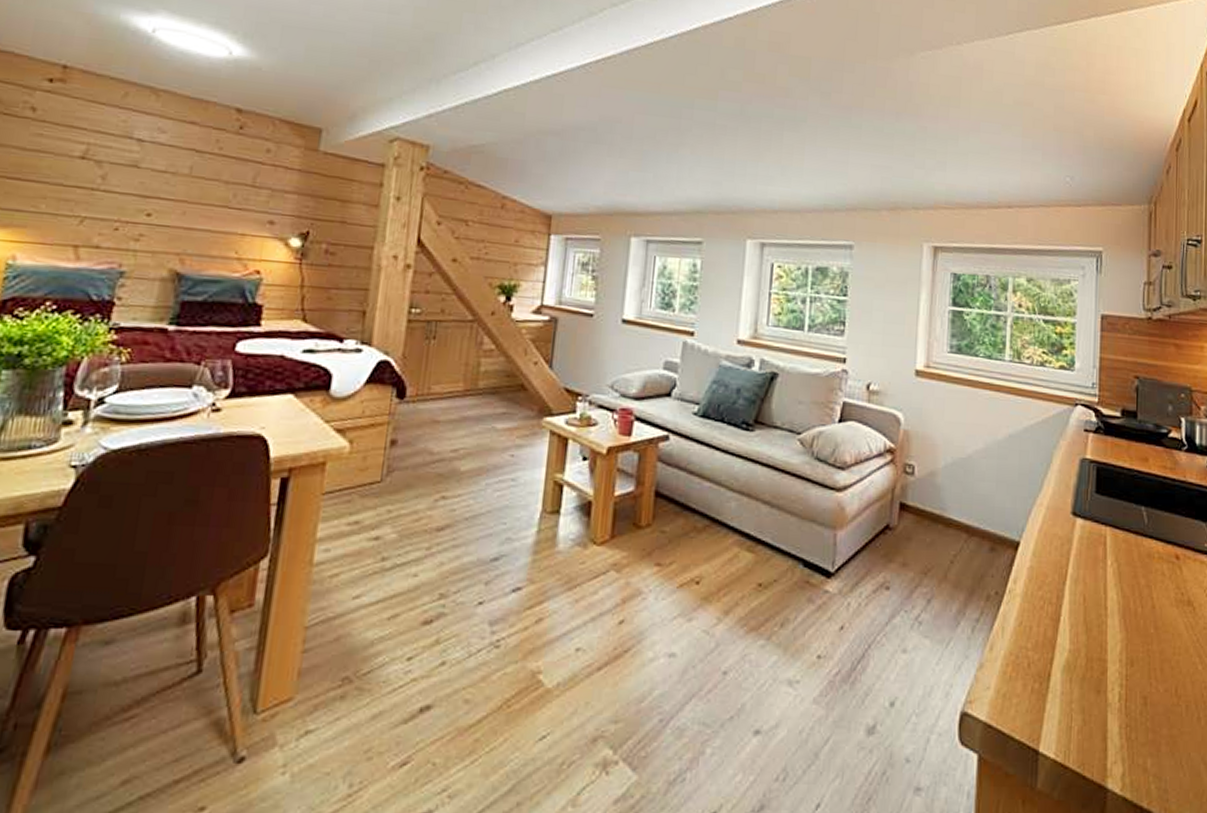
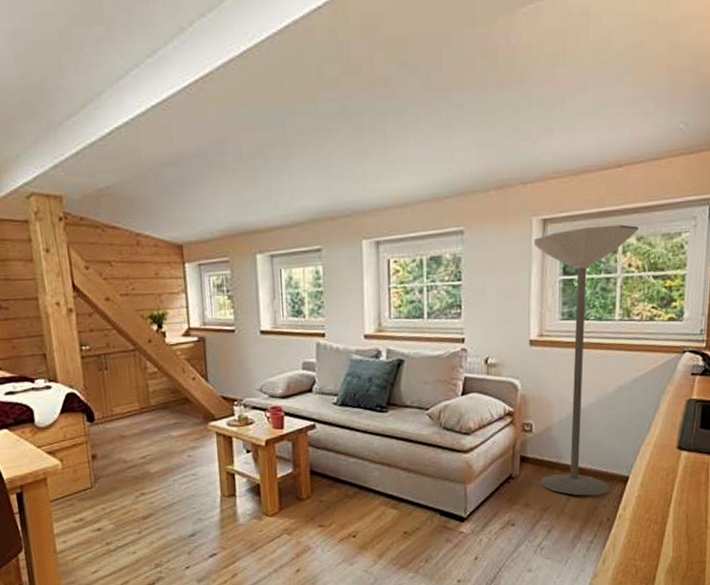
floor lamp: none [919,260,1029,561] -> present [533,224,639,496]

